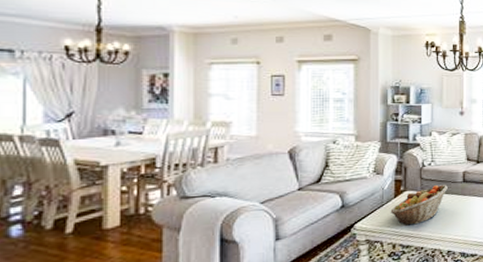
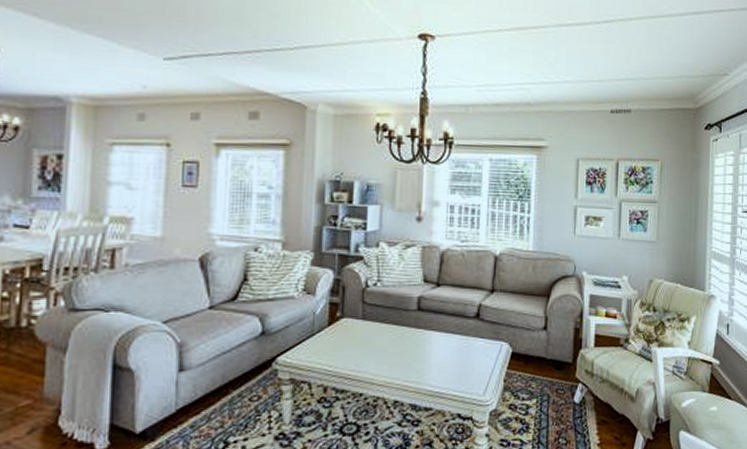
fruit basket: present [390,185,448,226] -> none [322,313,397,364]

